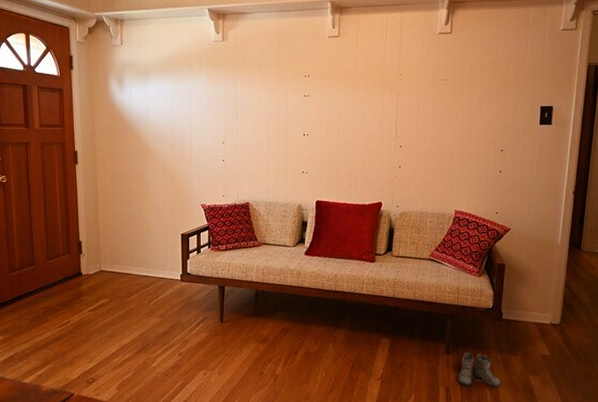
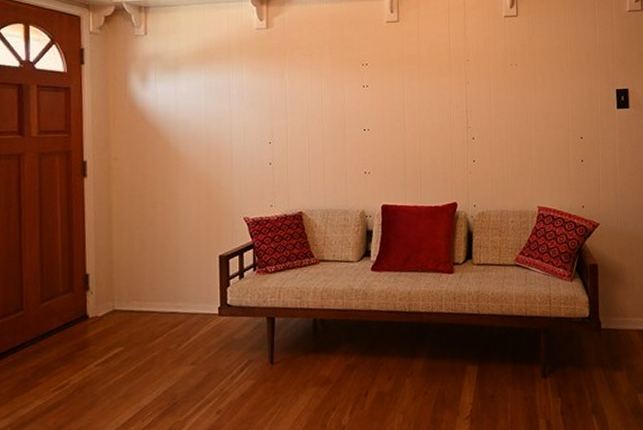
boots: present [452,352,501,388] -> none [552,372,607,416]

